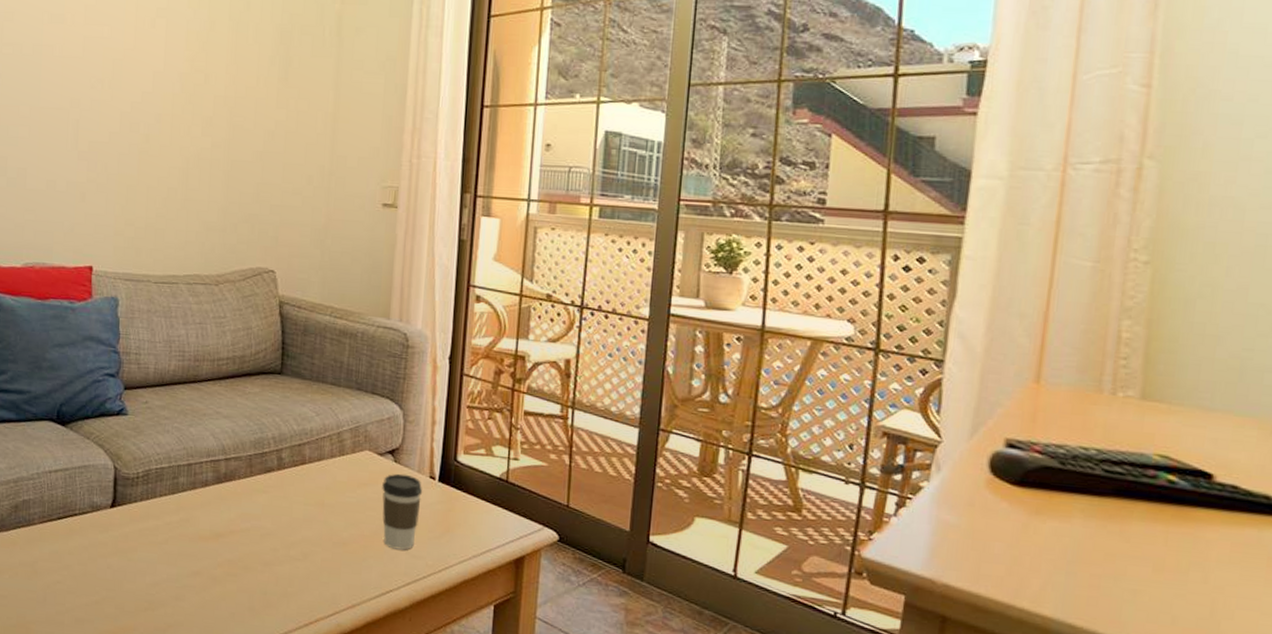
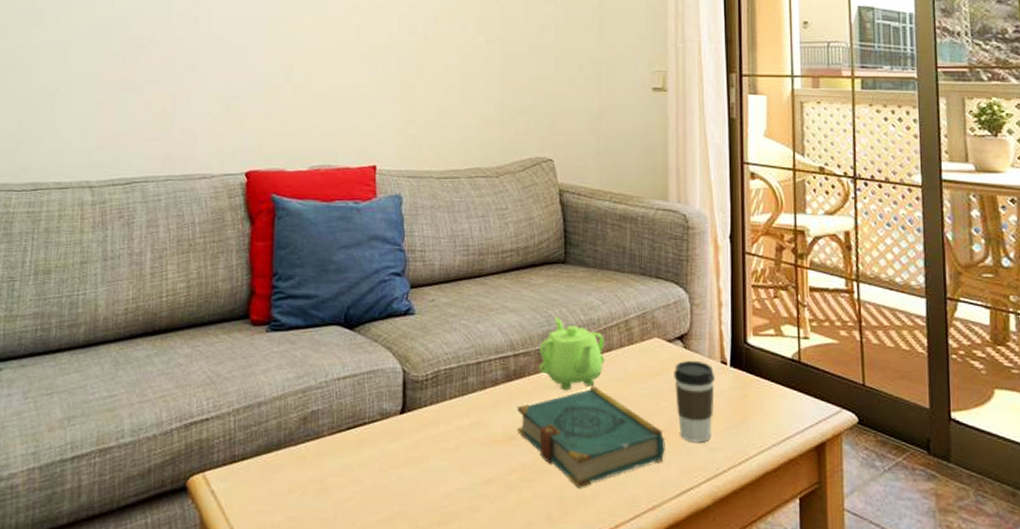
book: none [225,492,369,585] -> present [517,386,665,488]
teapot: none [250,425,316,495] -> present [539,317,605,391]

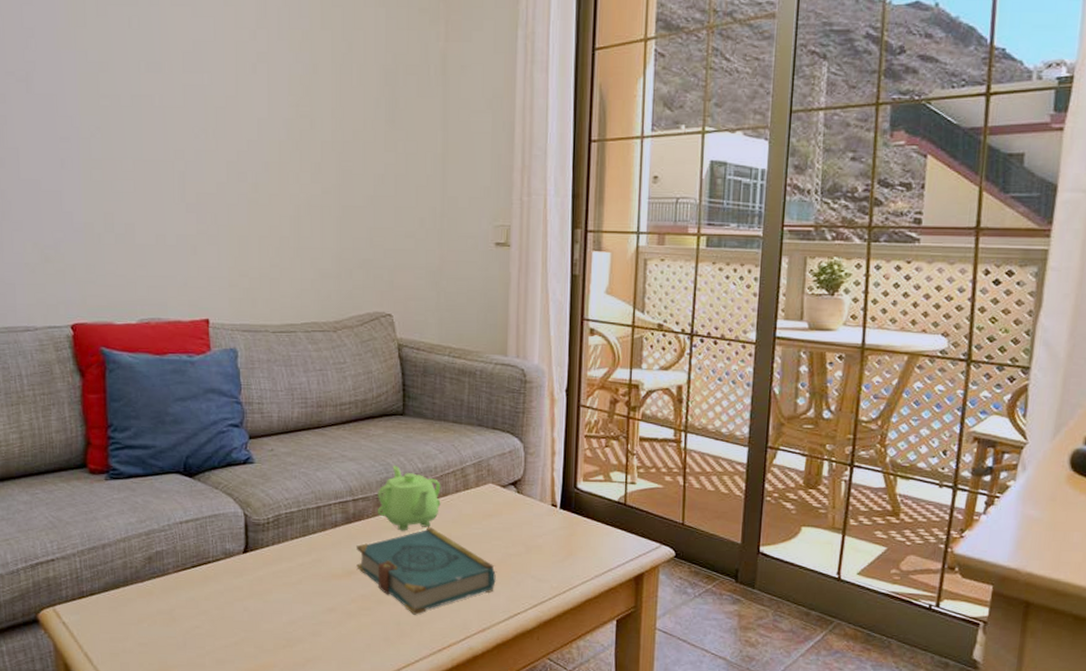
coffee cup: present [674,360,716,443] -> none [506,503,546,575]

